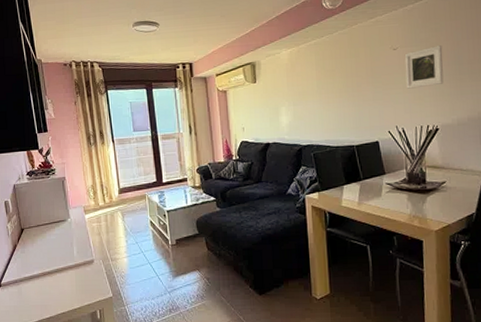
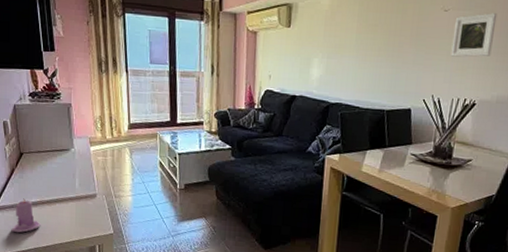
candle: none [16,272,43,306] -> present [11,198,41,233]

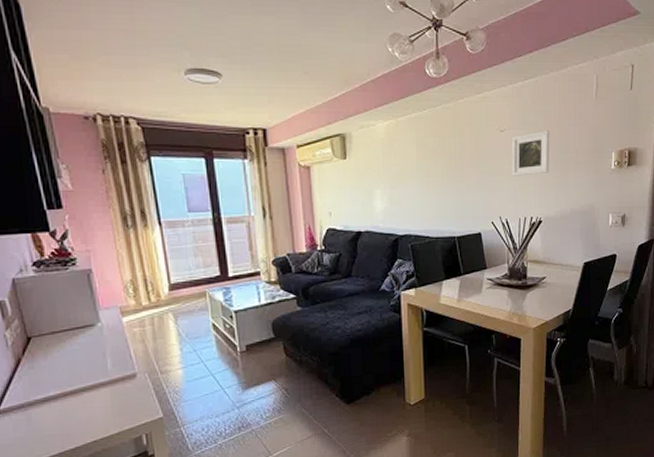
candle: present [11,198,41,233] -> none [23,393,65,438]

